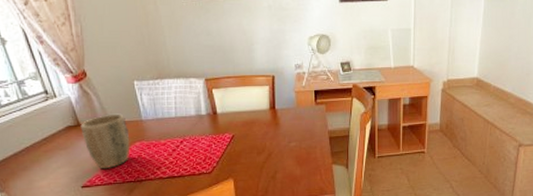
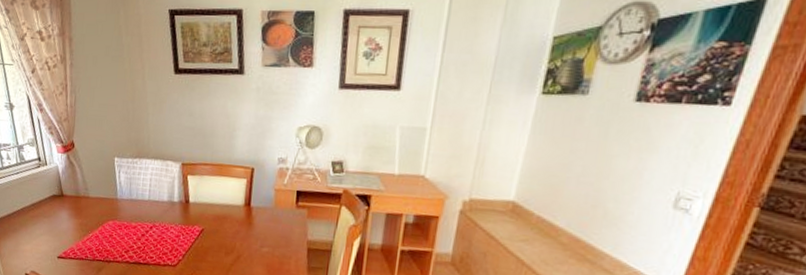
plant pot: present [80,113,130,170] -> none [63,188,105,244]

